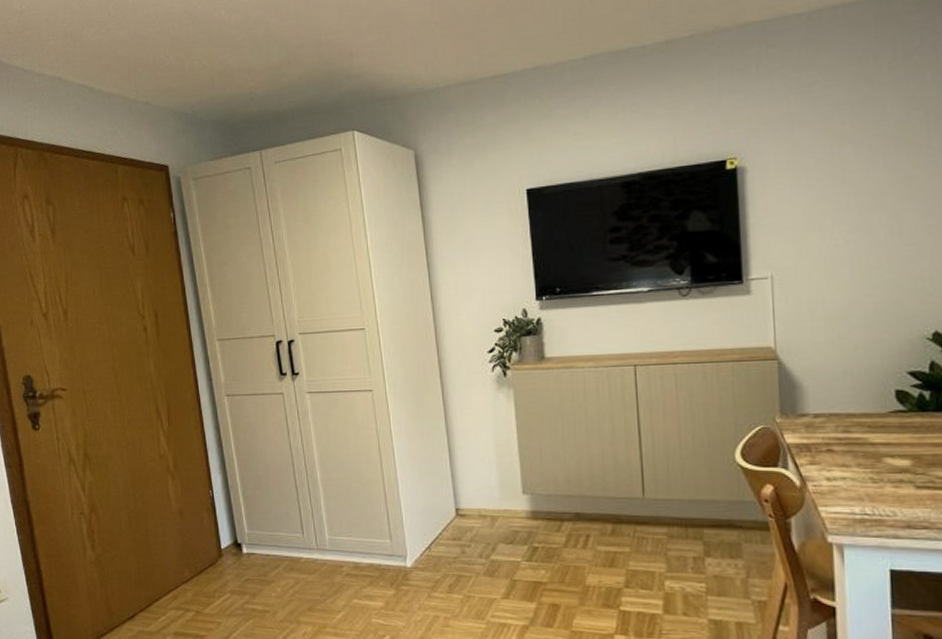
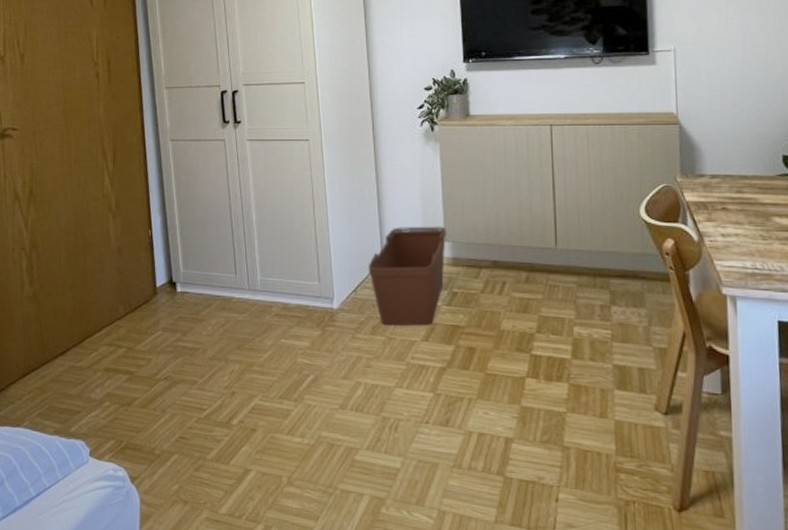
bicycle basket: none [441,478,525,583] -> present [368,226,447,326]

